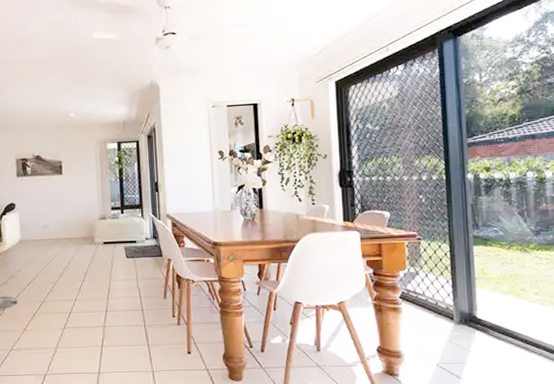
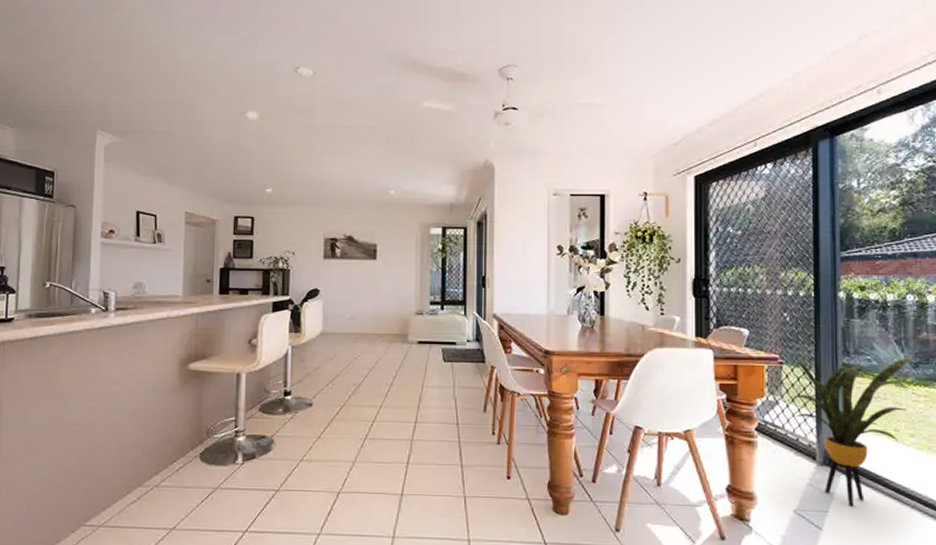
house plant: none [427,225,542,357] -> present [789,357,921,506]

